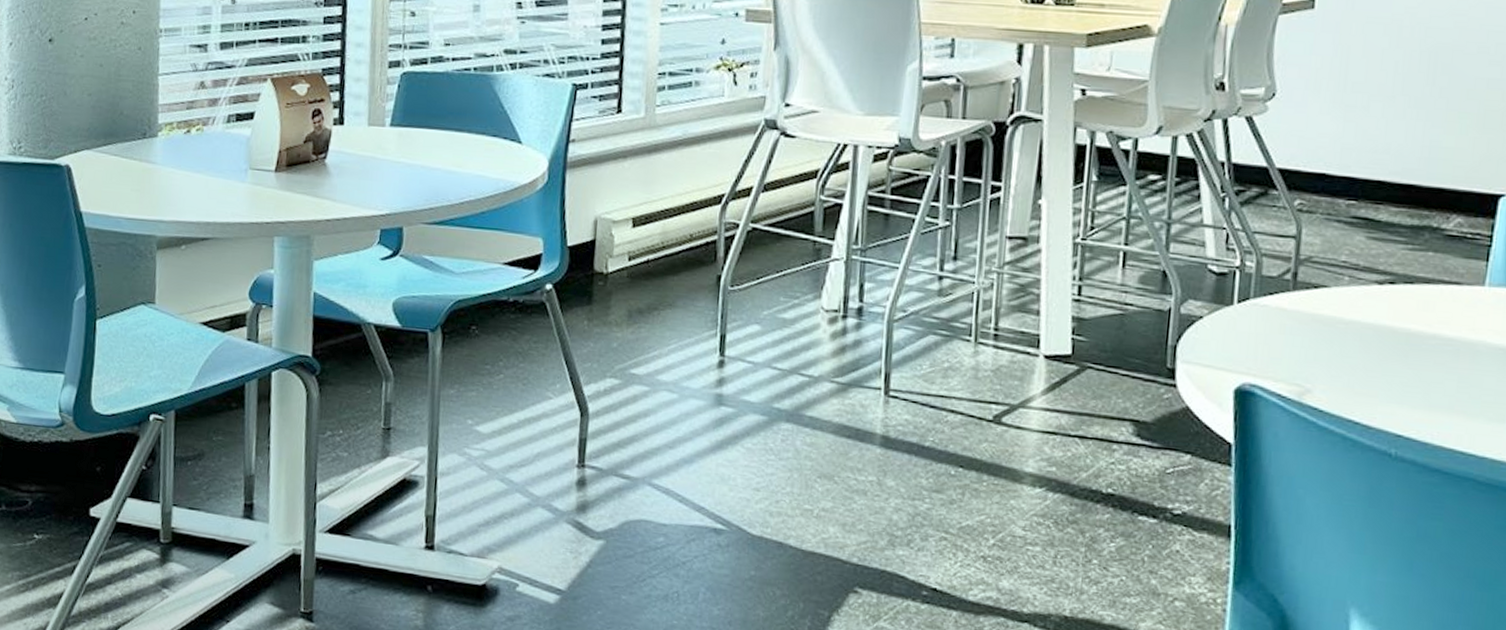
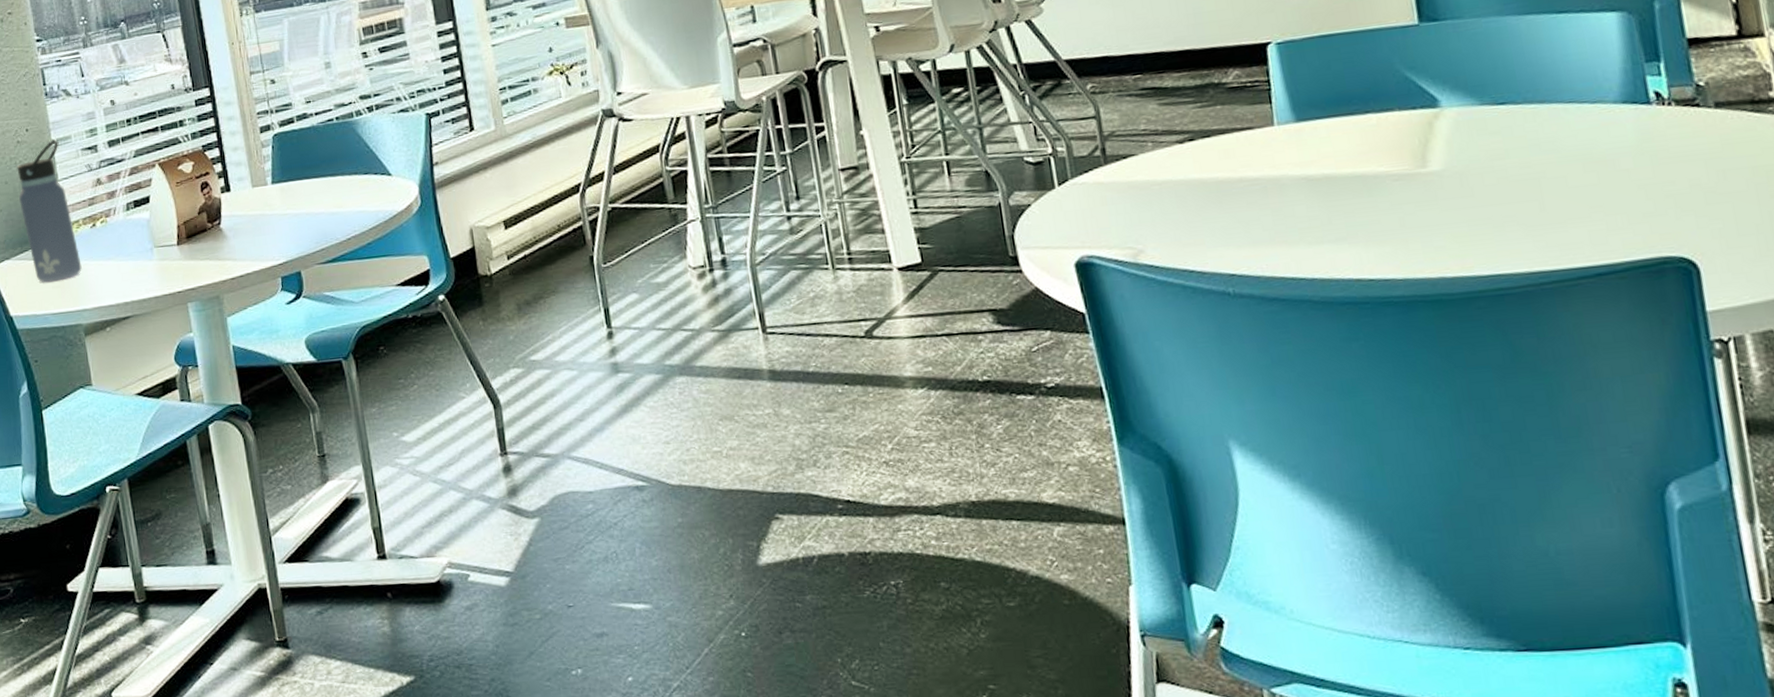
water bottle: none [112,28,167,185] -> present [17,139,82,283]

